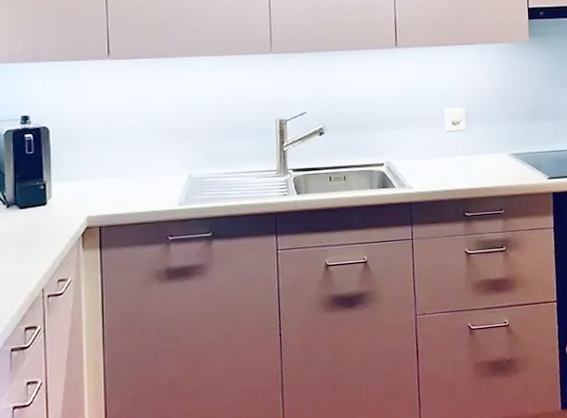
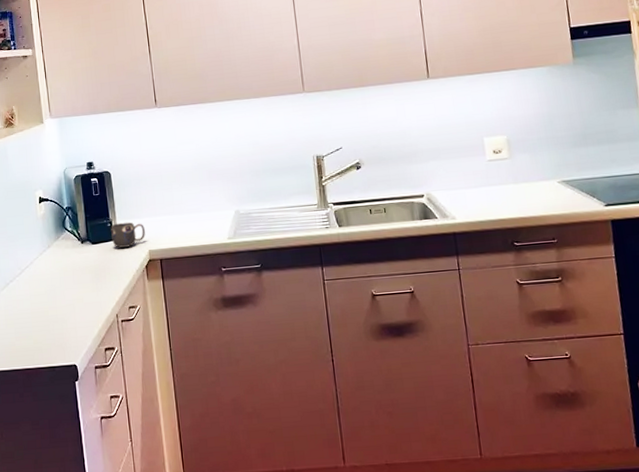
mug: none [44,184,84,214] -> present [111,222,145,248]

